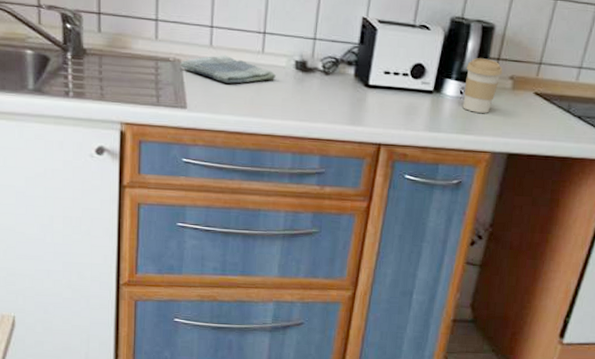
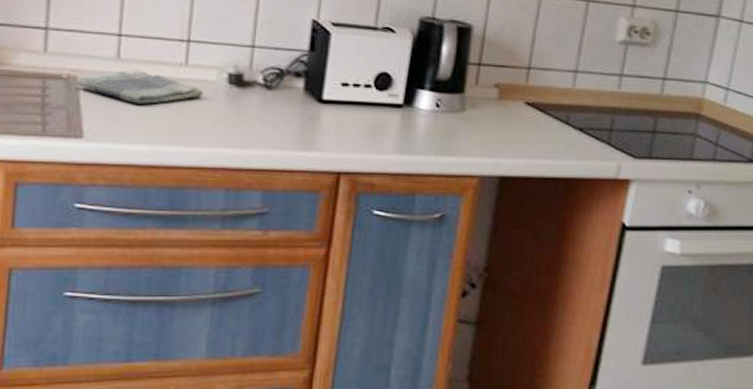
coffee cup: present [463,58,503,113] -> none [440,64,485,129]

